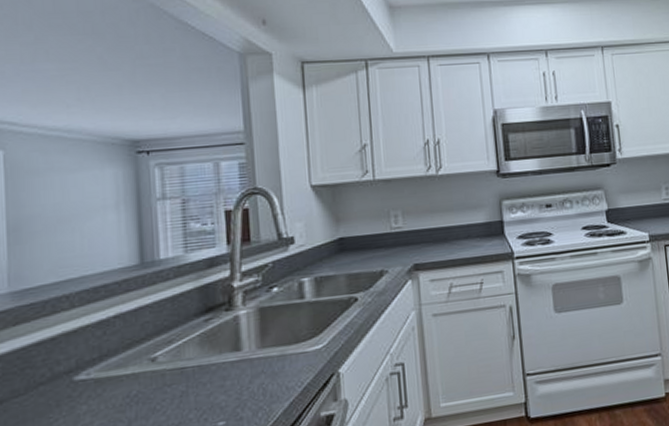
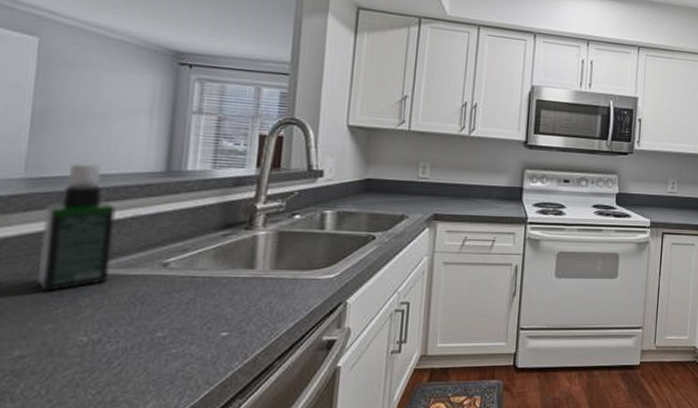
spray bottle: none [32,267,101,404] -> present [36,162,116,291]

